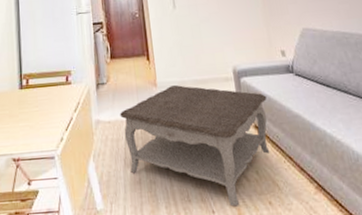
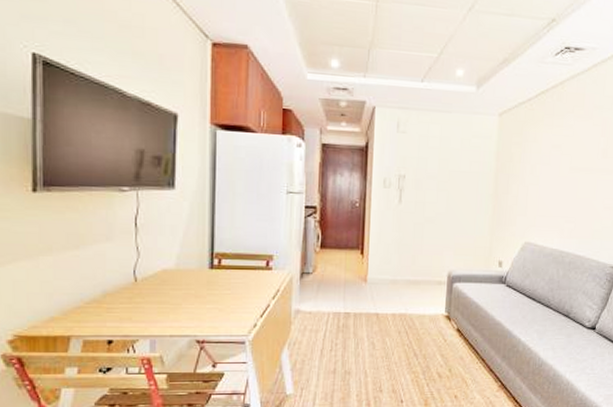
coffee table: present [120,85,270,207] -> none [322,283,474,398]

